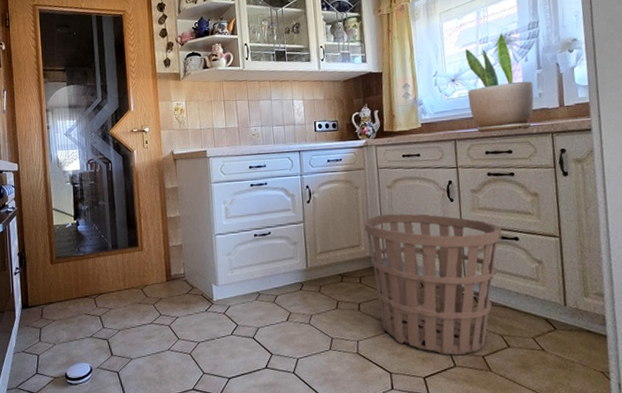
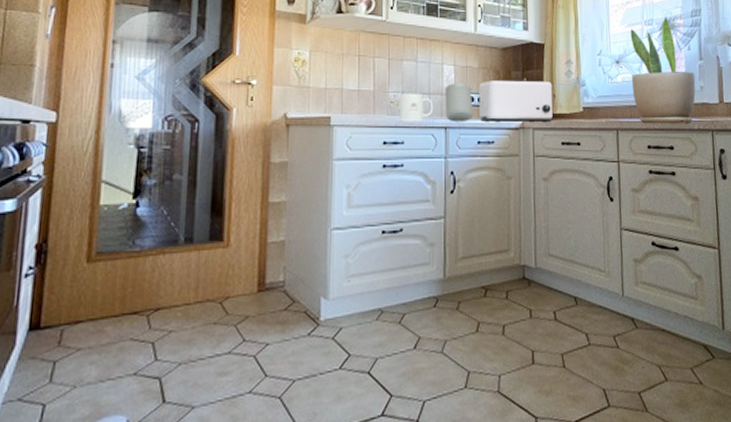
mug: none [259,125,288,150] -> present [400,93,434,122]
canister: none [288,112,332,147] -> present [435,81,485,123]
toaster: none [325,105,393,144] -> present [479,81,553,123]
basket: present [364,213,502,356] -> none [515,212,662,393]

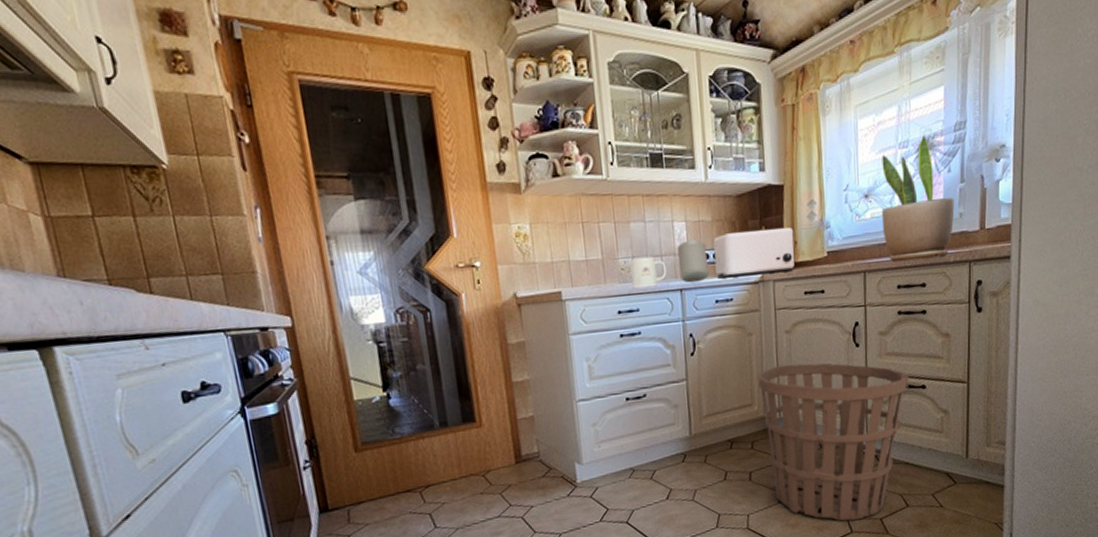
basket: none [515,212,662,393] -> present [758,363,909,522]

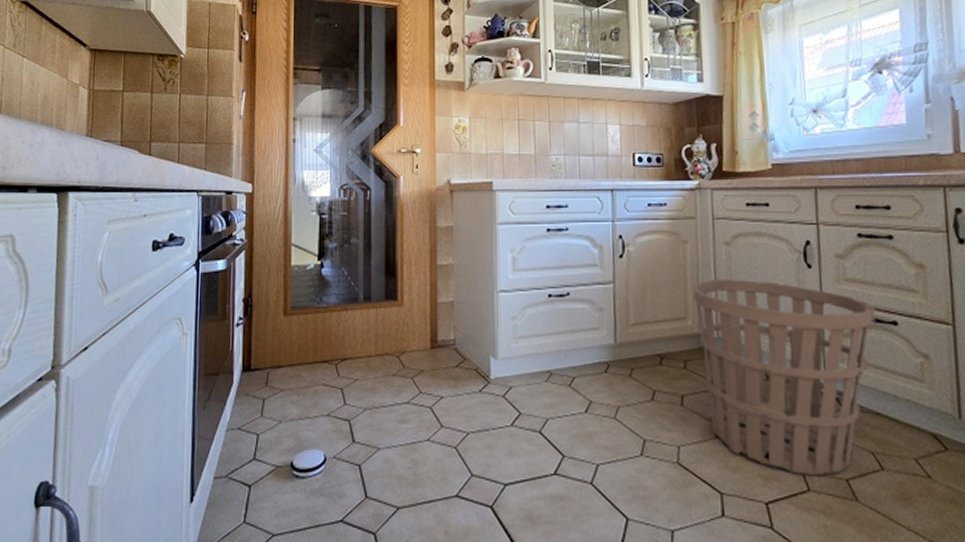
mug: present [630,256,667,289] -> none [562,155,599,185]
canister: present [667,238,722,283] -> none [599,141,655,184]
toaster: present [713,228,795,280] -> none [647,137,735,184]
potted plant: present [881,135,955,263] -> none [831,55,921,181]

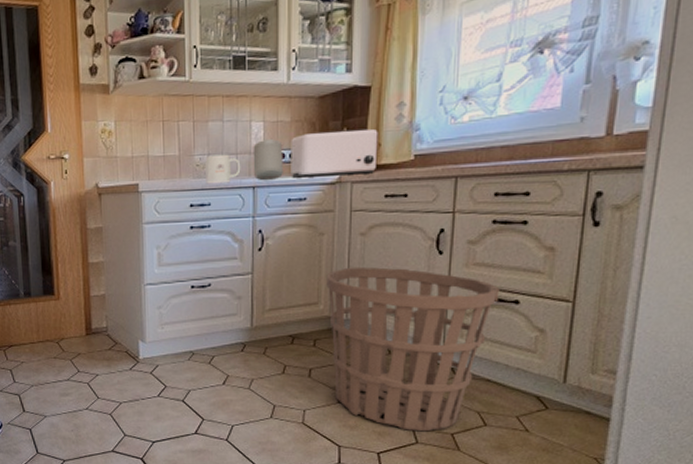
mug: none [562,155,599,185] -> present [205,154,241,184]
canister: none [599,141,655,184] -> present [242,138,297,181]
toaster: none [647,137,735,184] -> present [291,129,378,179]

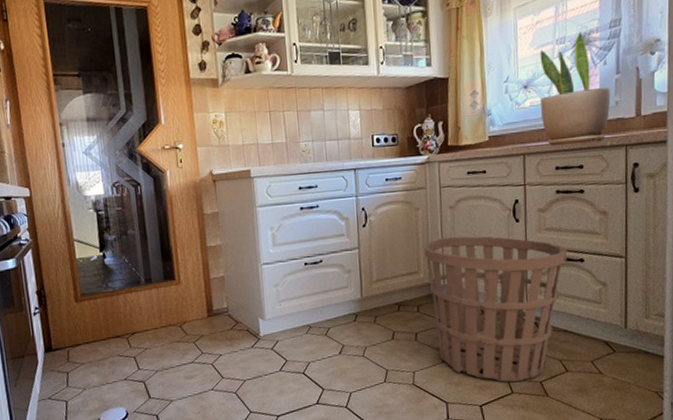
mug: present [205,154,241,184] -> none [310,140,343,168]
canister: present [242,138,297,181] -> none [343,124,391,164]
toaster: present [291,129,378,179] -> none [384,115,459,161]
potted plant: none [481,32,575,169] -> present [540,32,611,146]

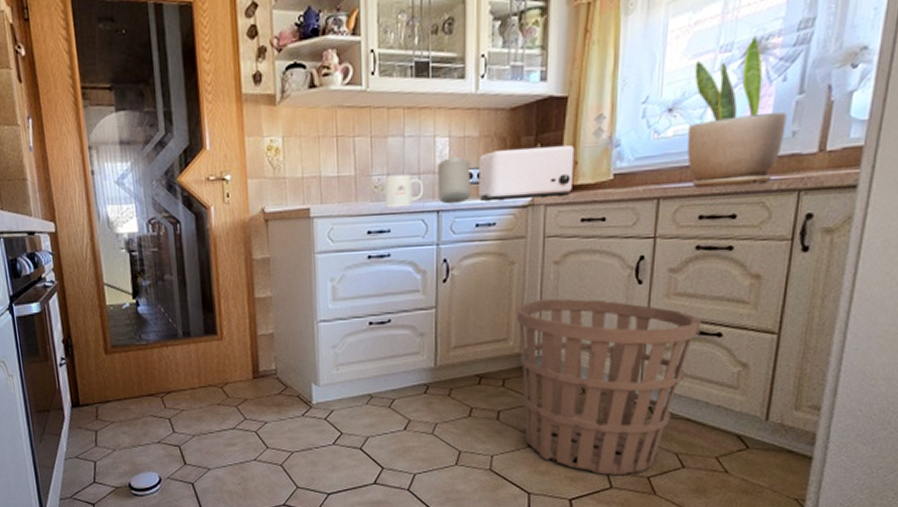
mug: none [310,140,343,168] -> present [384,174,424,208]
canister: none [343,124,391,164] -> present [425,155,485,205]
toaster: none [384,115,459,161] -> present [479,146,575,202]

